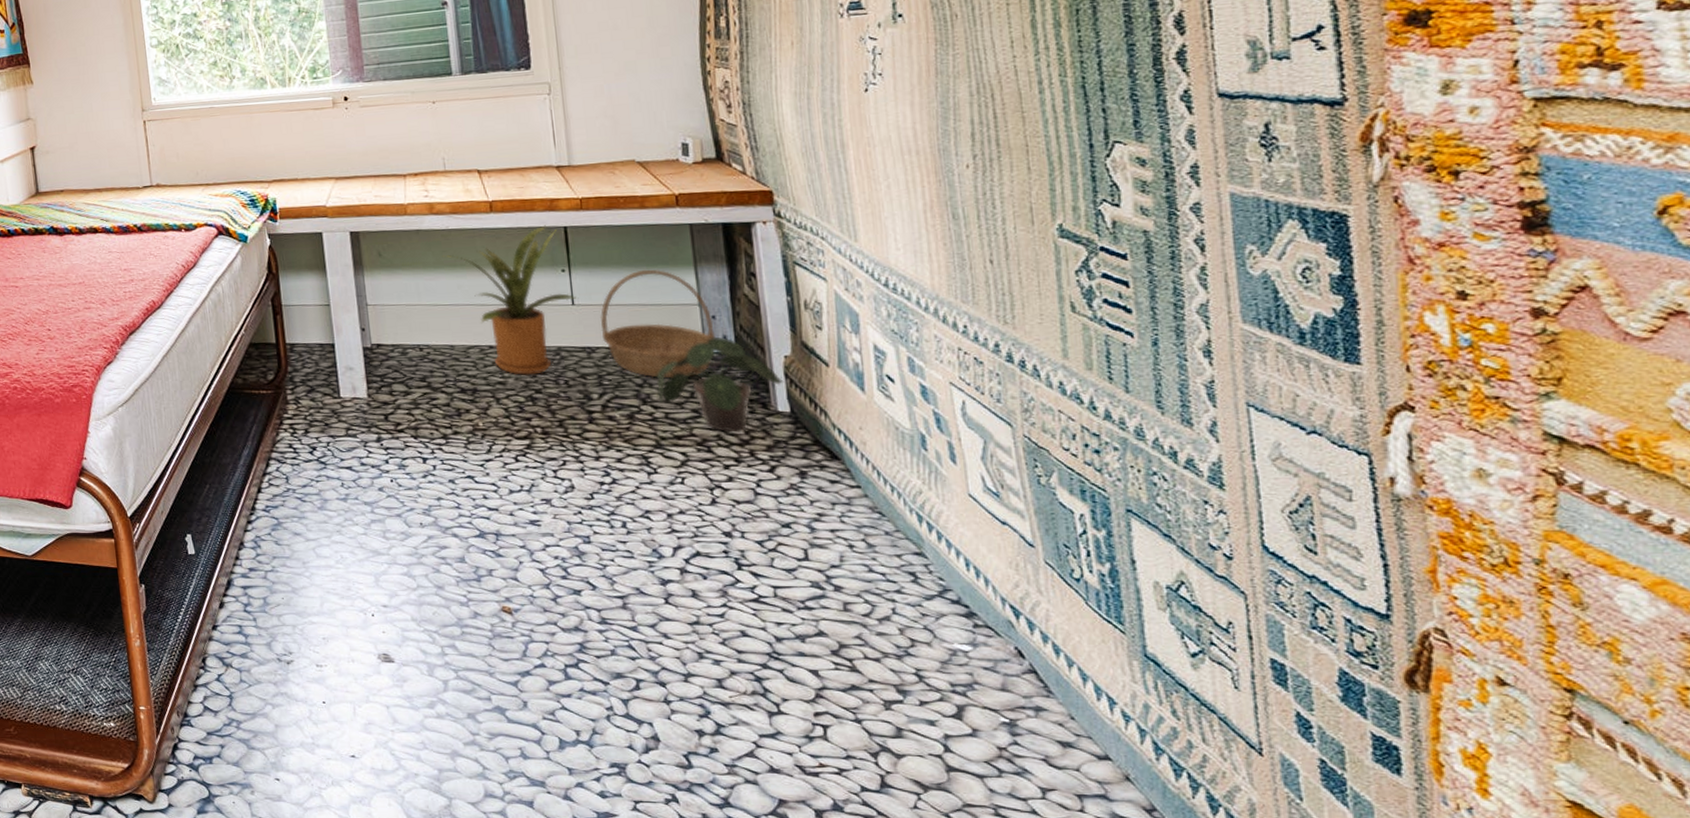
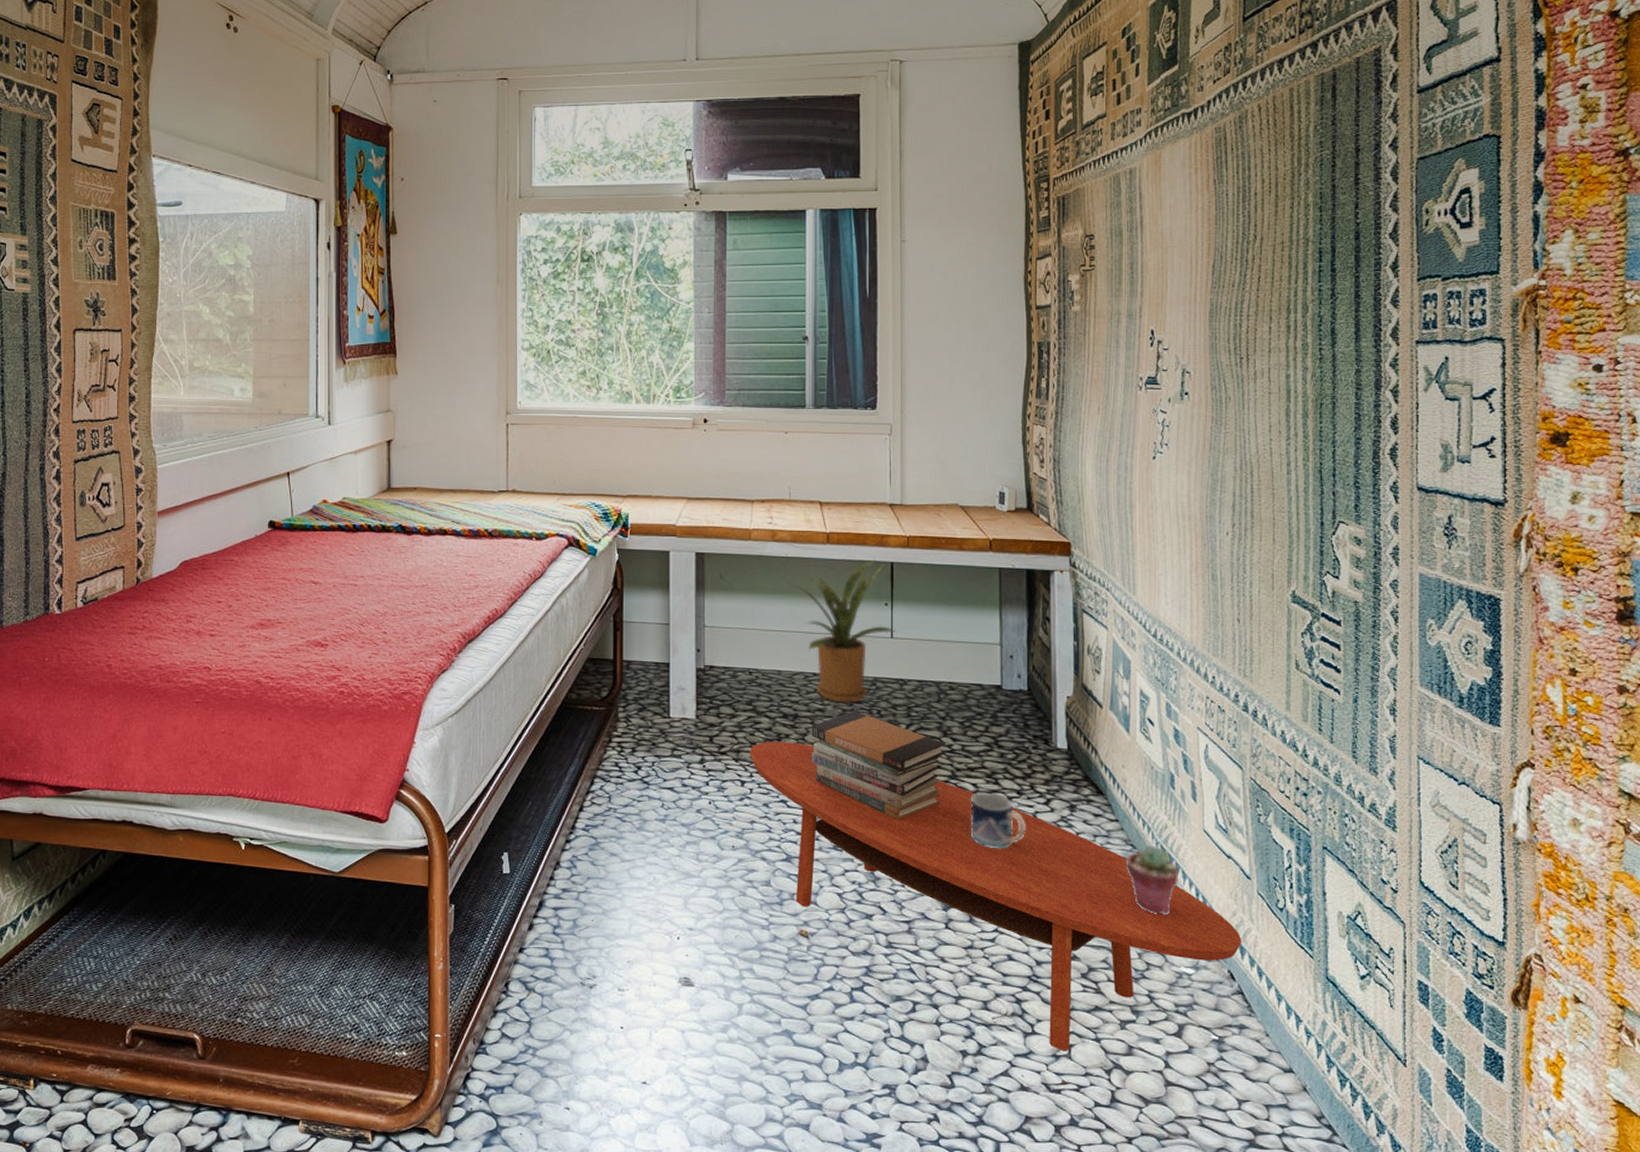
coffee table: none [428,417,1031,733] -> present [749,742,1243,1051]
book stack: none [492,382,646,493] -> present [811,711,945,821]
basket: present [600,269,715,380] -> none [914,608,1011,714]
potted plant: present [656,337,785,433] -> none [957,676,1065,766]
mug: none [681,461,749,520] -> present [971,792,1025,849]
potted succulent: none [874,513,943,588] -> present [1127,846,1179,916]

